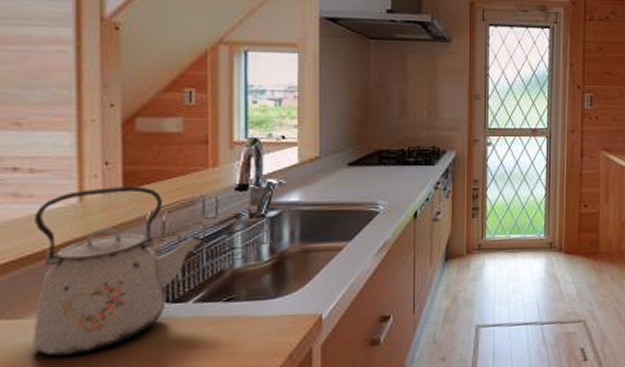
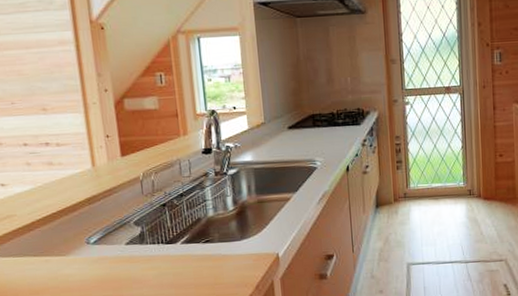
kettle: present [33,186,205,357] -> none [64,153,184,284]

